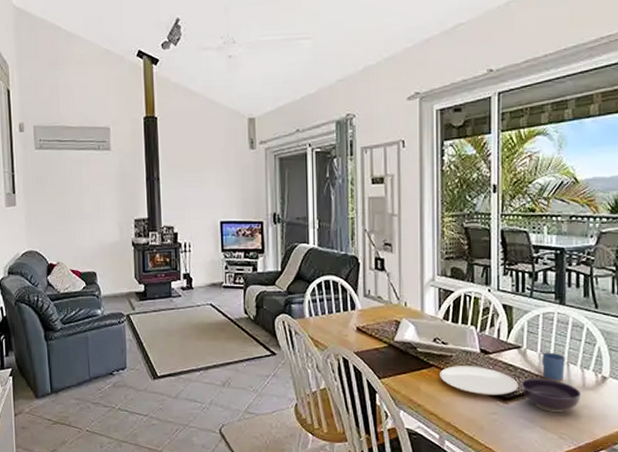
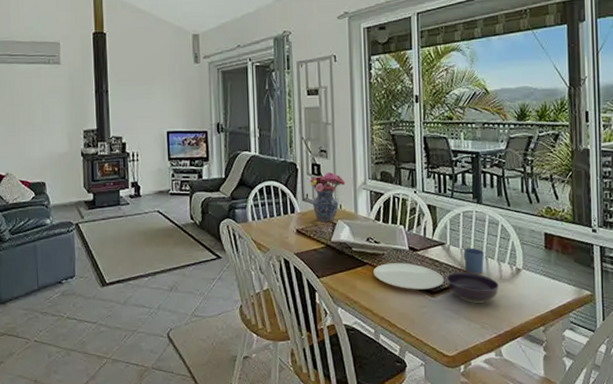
flower arrangement: none [372,266,411,321] -> present [310,171,345,223]

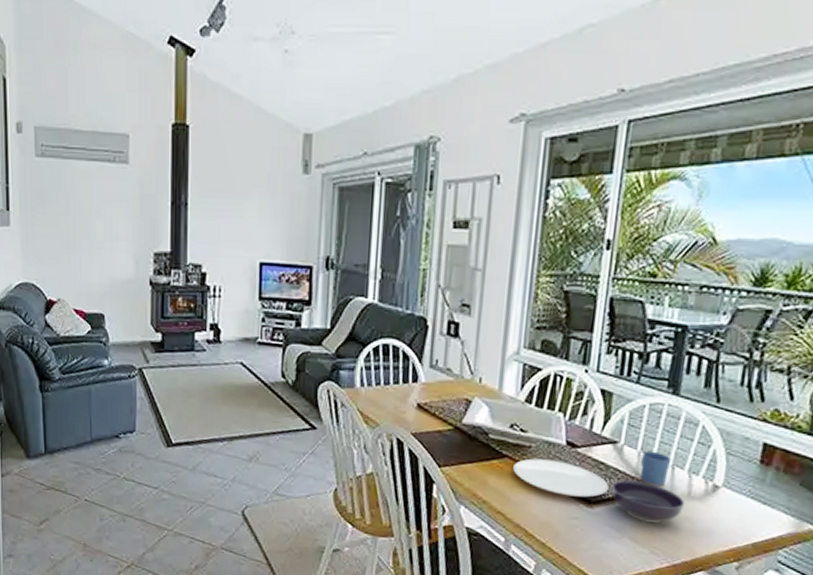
flower arrangement: present [310,171,345,223] -> none [442,333,490,399]

